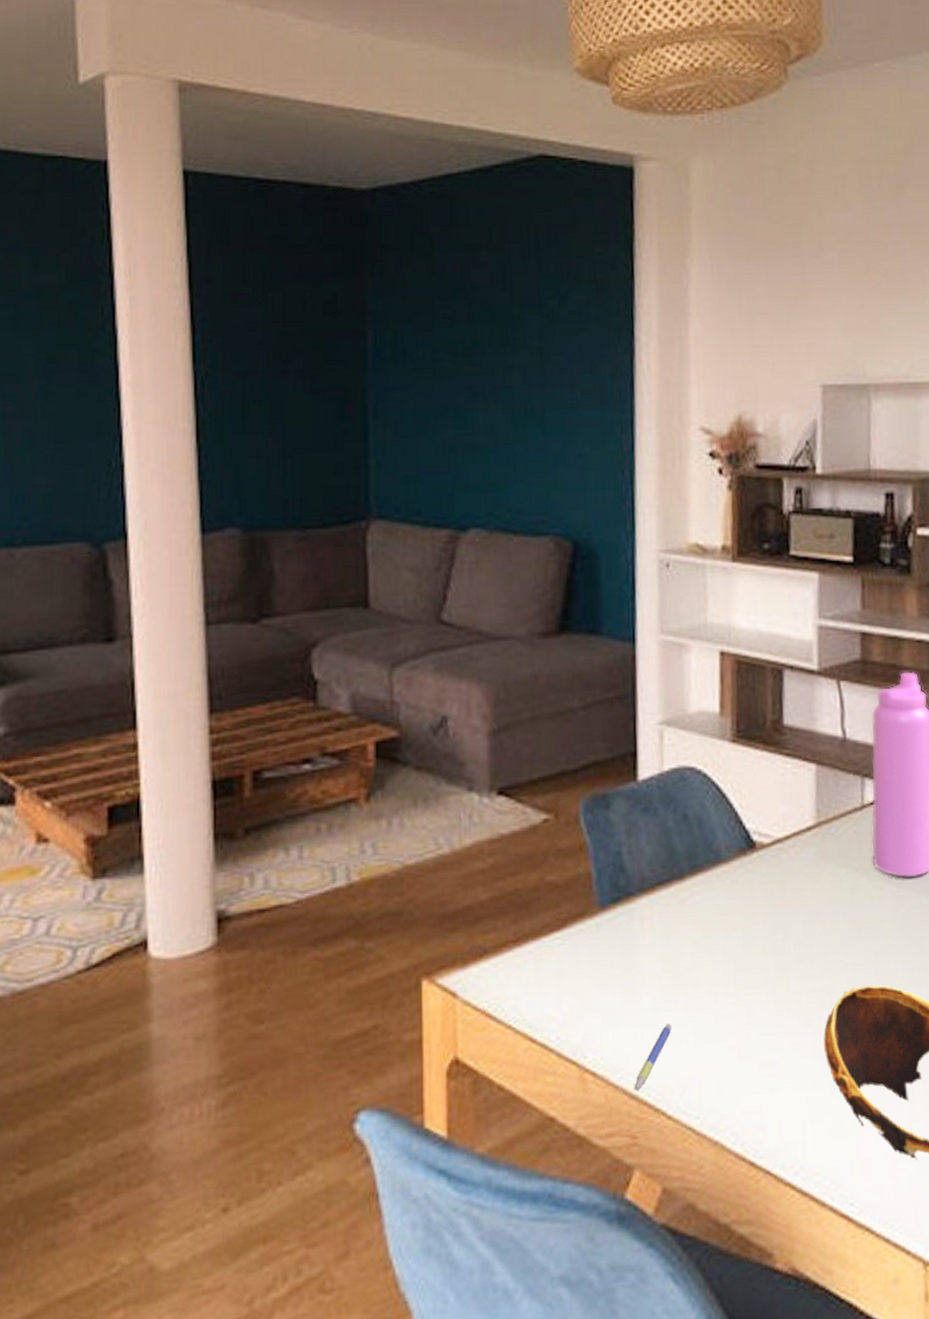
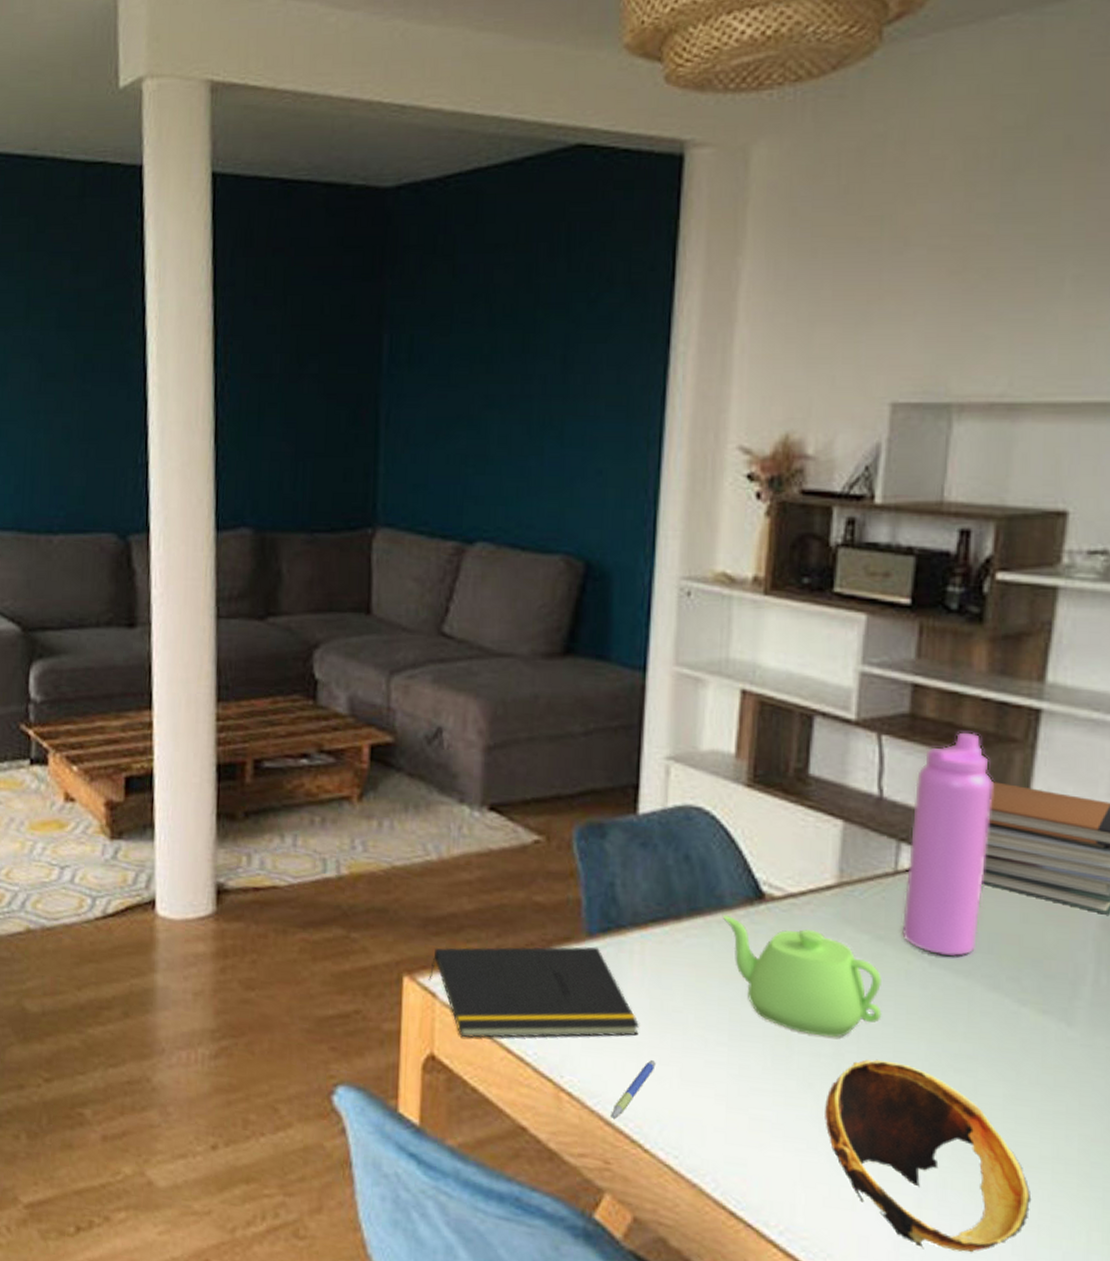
notepad: none [448,918,655,1035] -> present [428,946,640,1038]
teapot: none [720,867,863,972] -> present [722,914,882,1038]

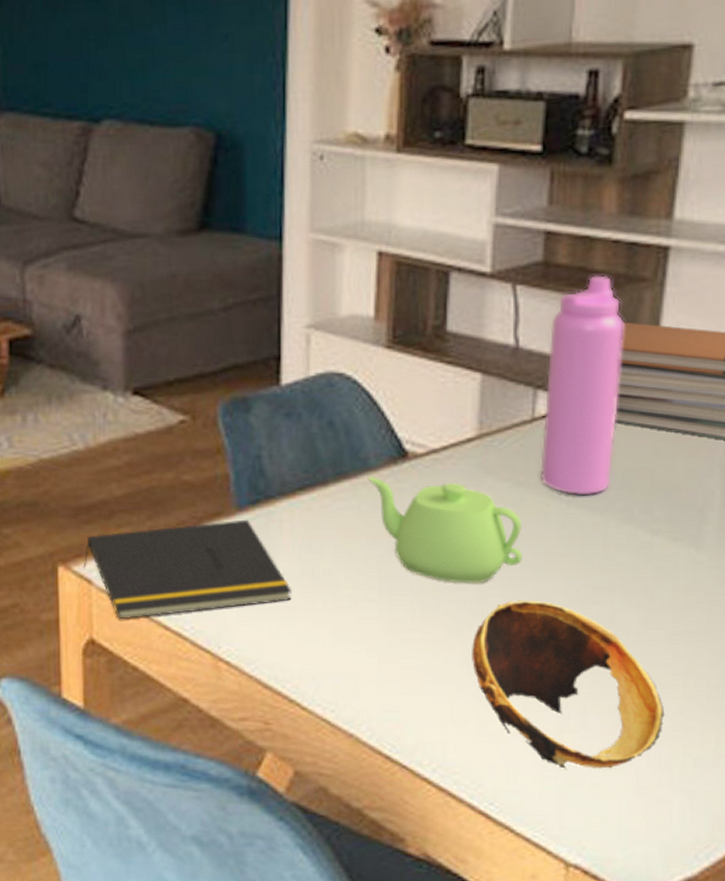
pen: present [611,1060,656,1119] -> none [268,623,309,681]

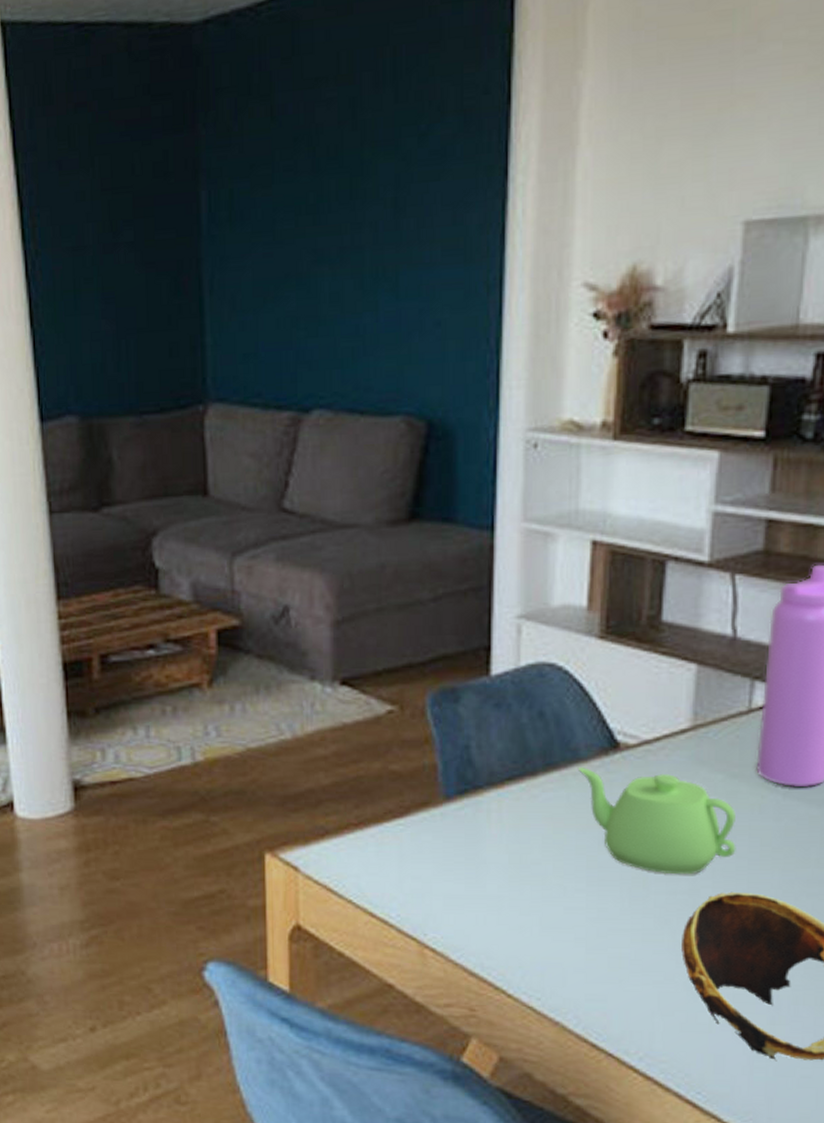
notepad: present [83,519,293,620] -> none [290,809,500,907]

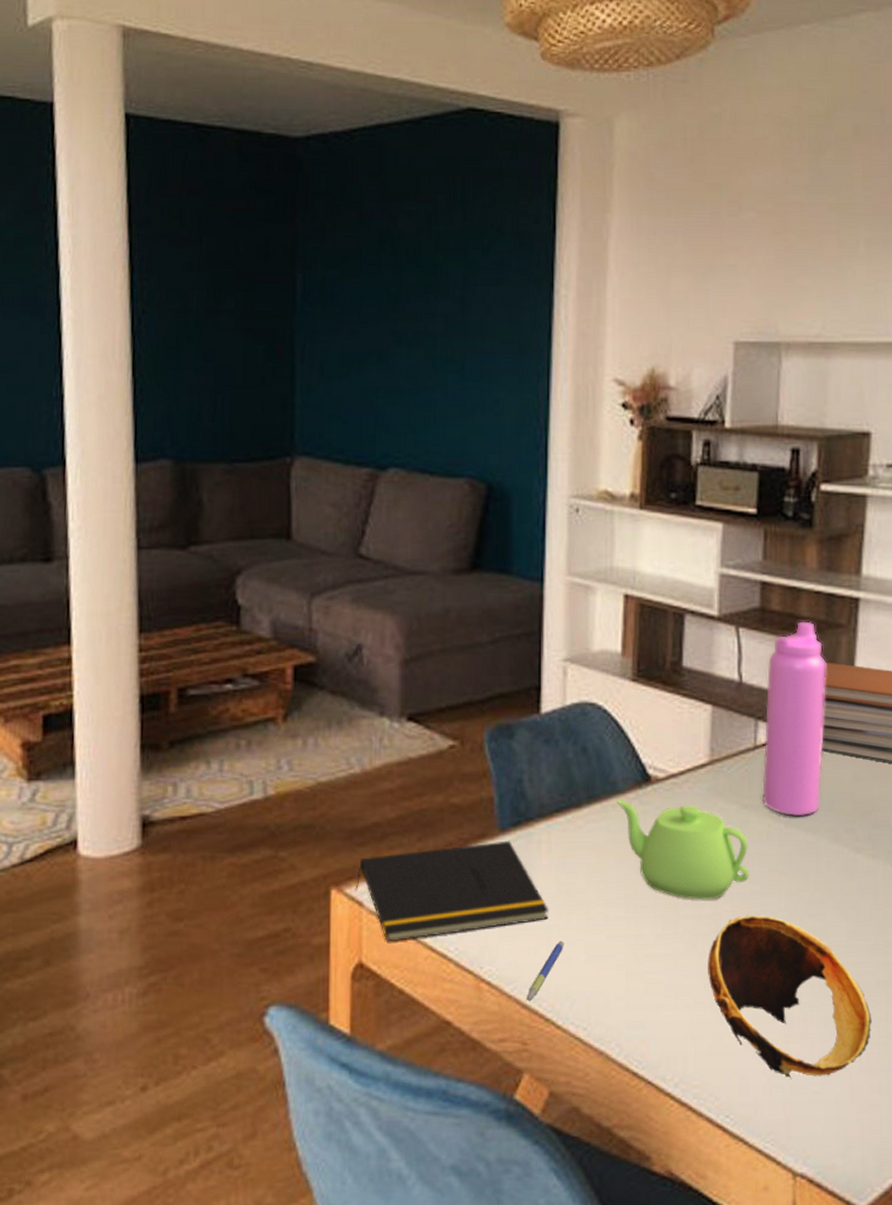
notepad: none [290,809,500,907] -> present [355,840,549,942]
pen: none [474,912,516,969] -> present [526,941,564,1001]

